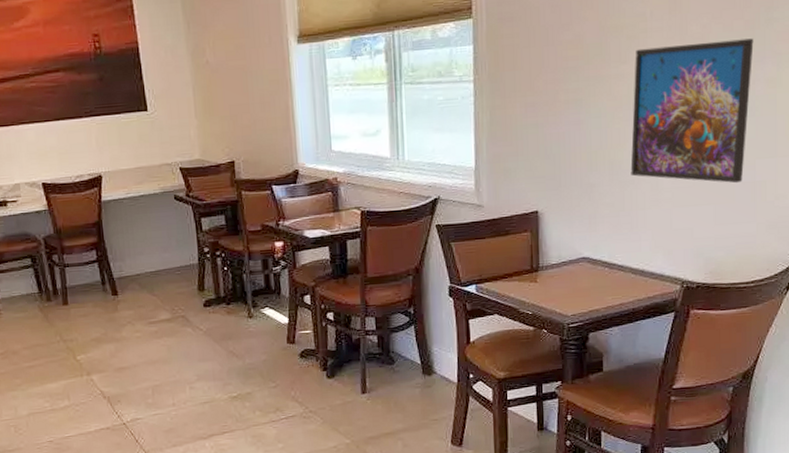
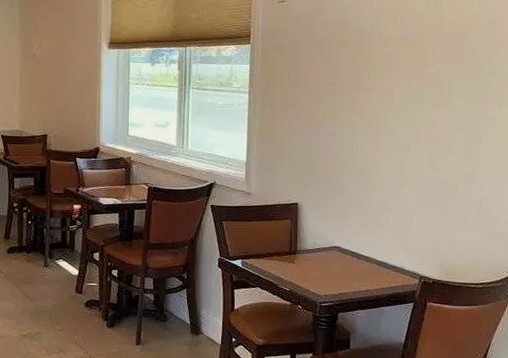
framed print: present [630,38,754,184] -> none [377,82,479,198]

